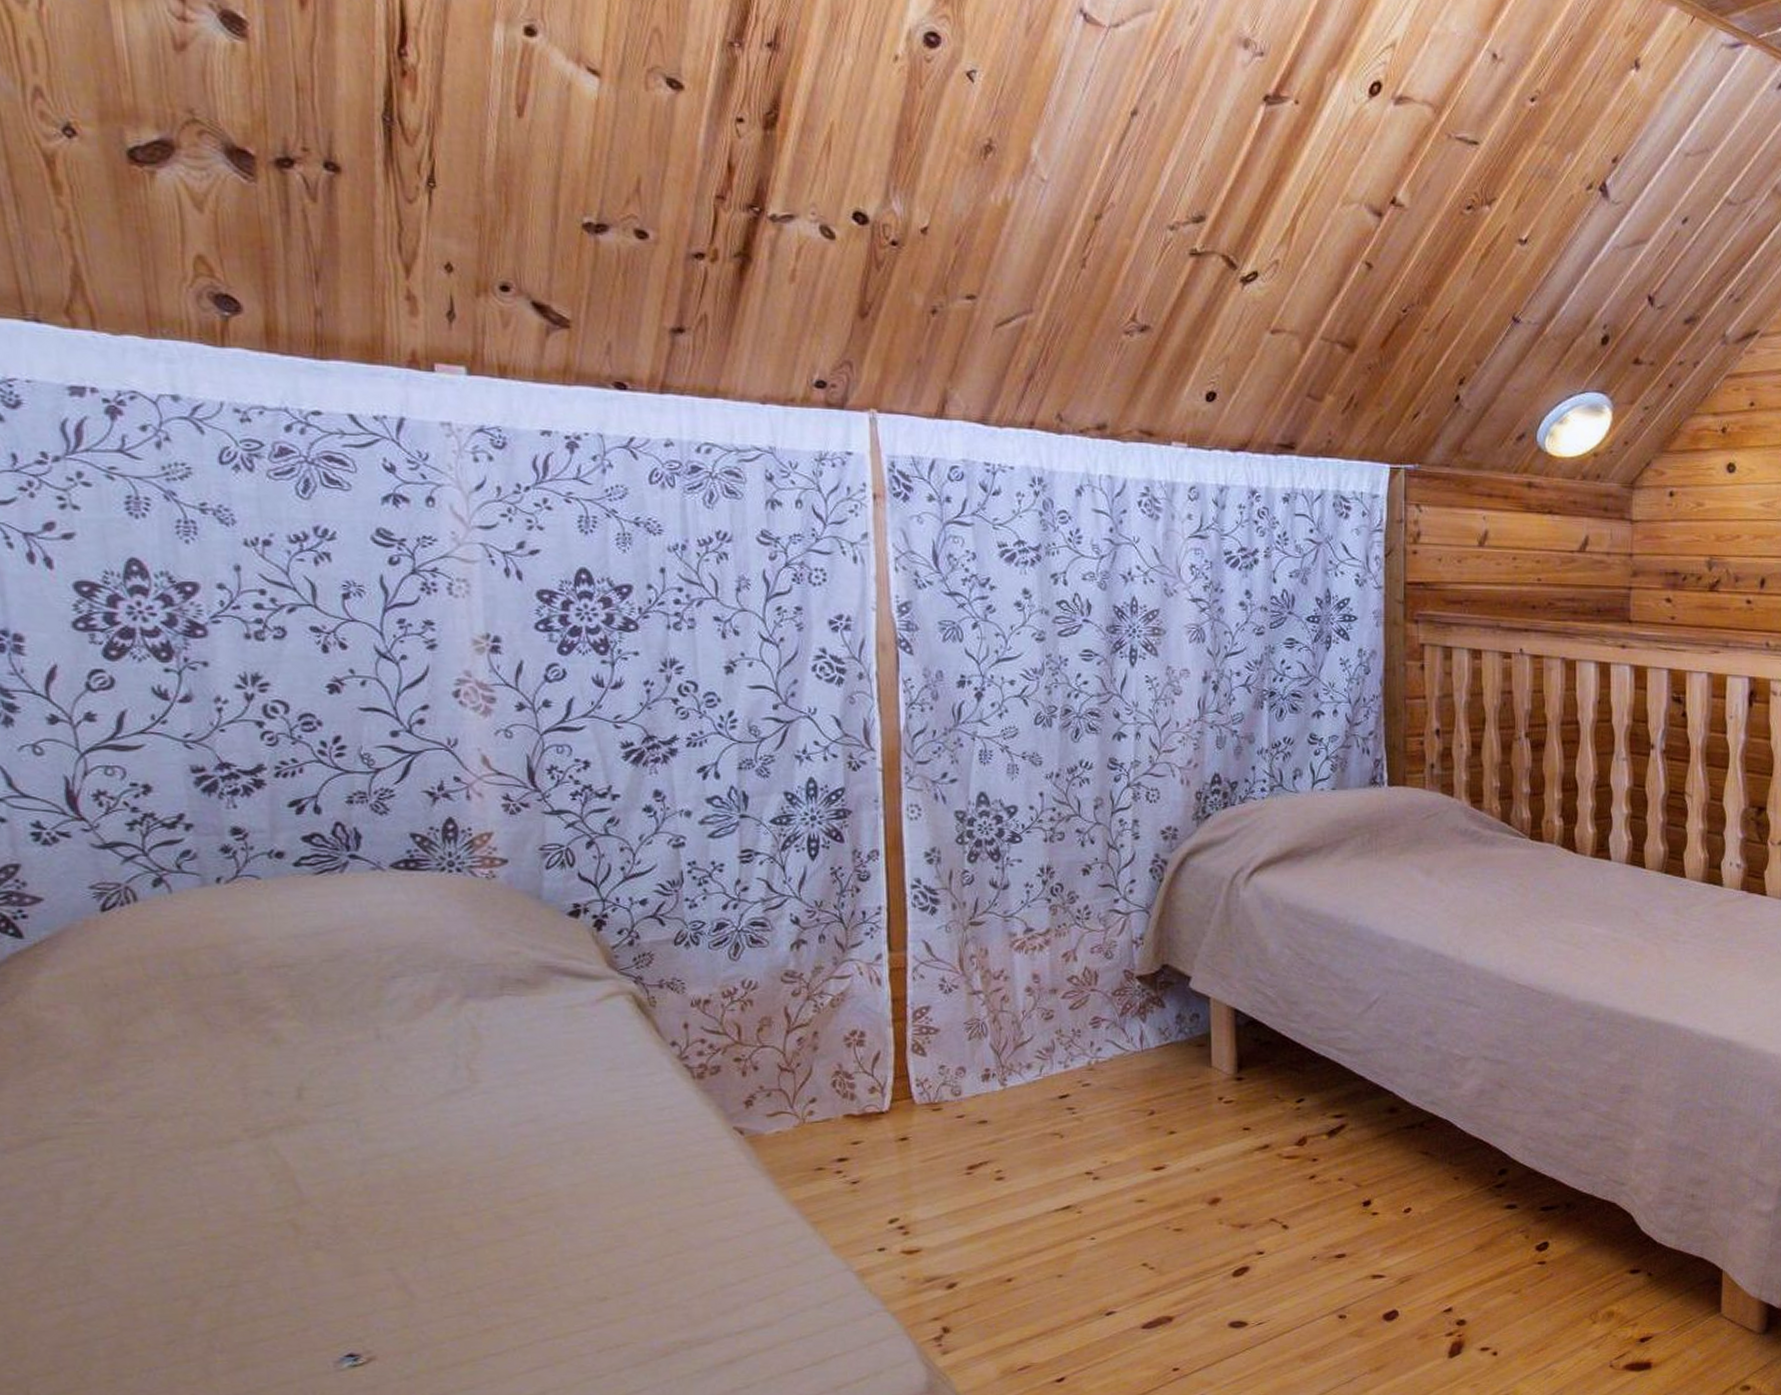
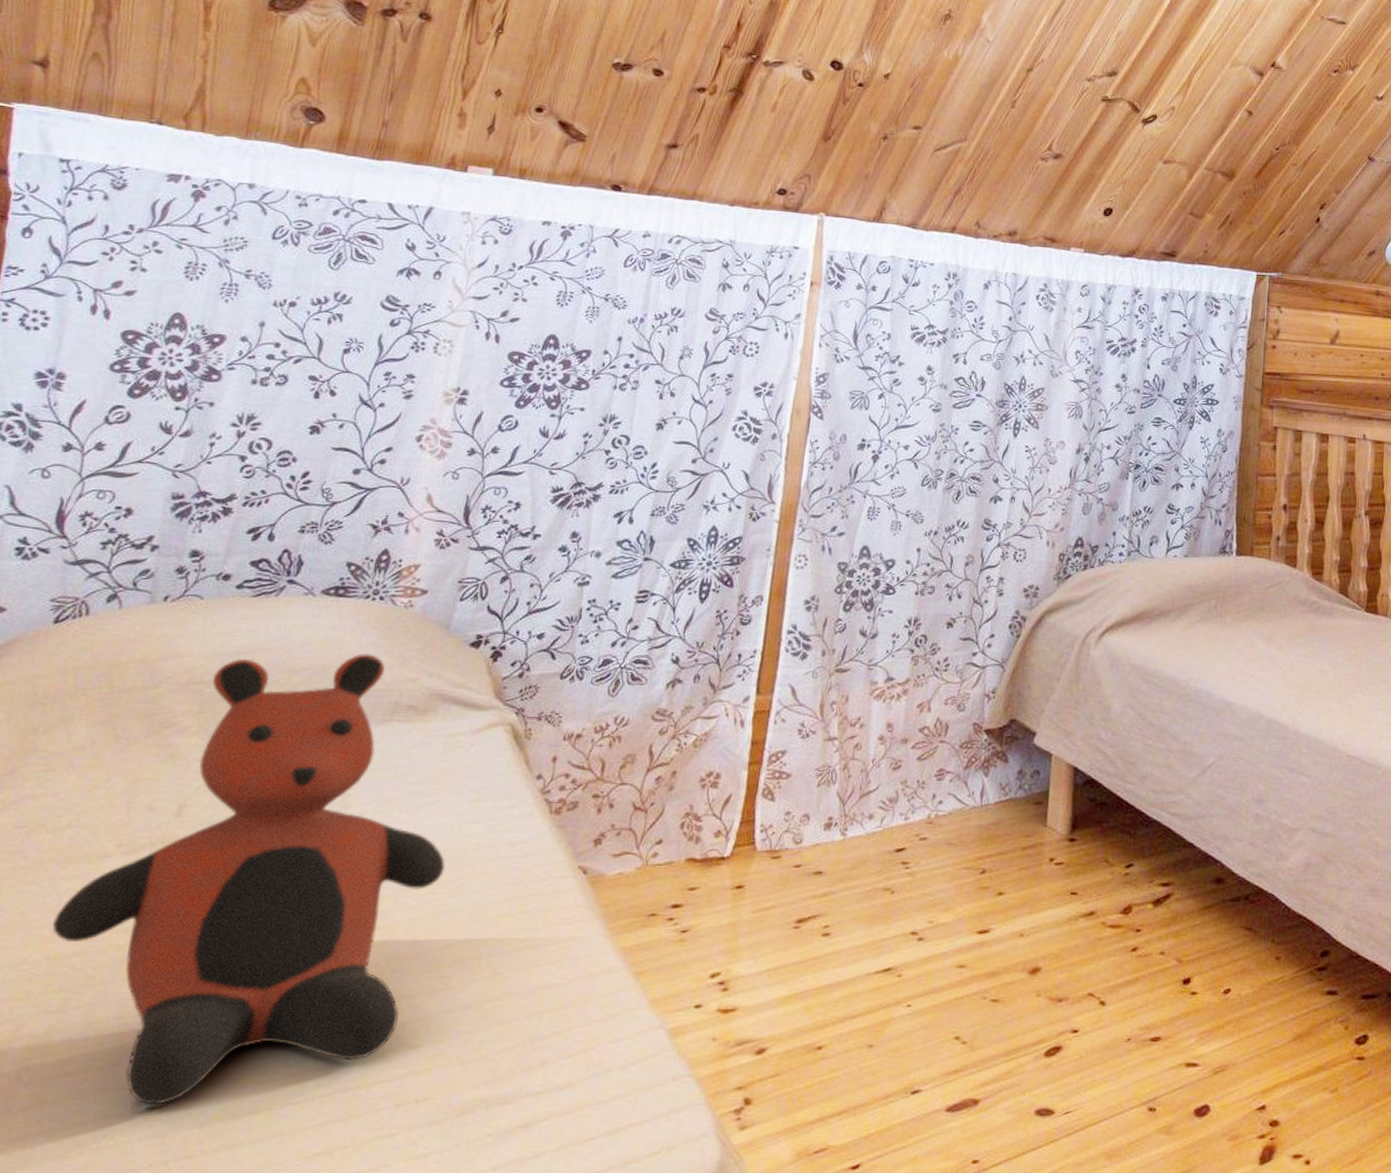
teddy bear: none [198,928,595,1363] -> present [52,653,445,1105]

